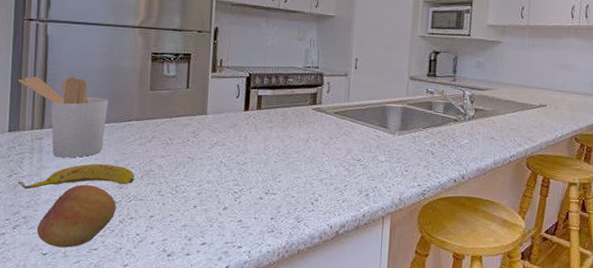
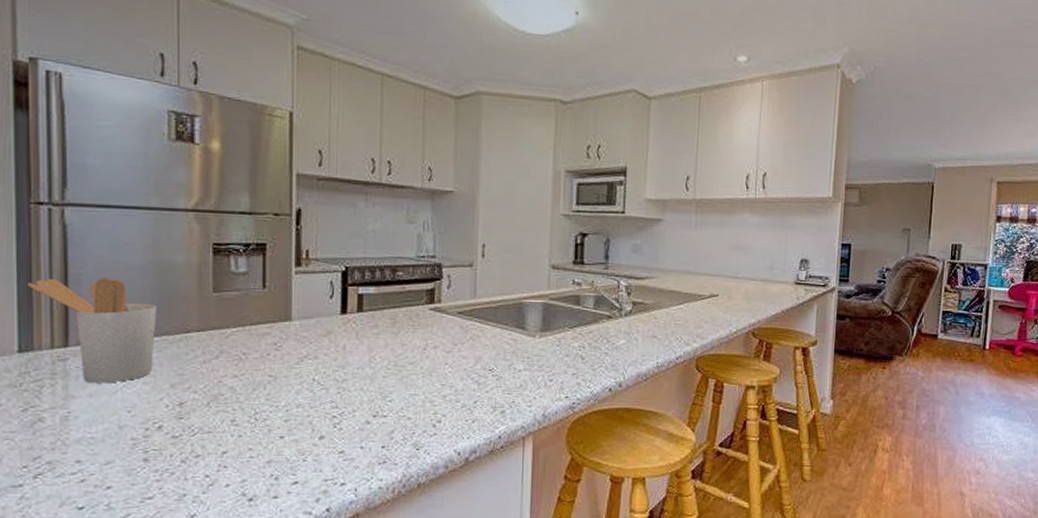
banana: present [18,164,135,190] -> none [37,389,199,427]
fruit: present [37,185,116,248] -> none [67,417,175,499]

